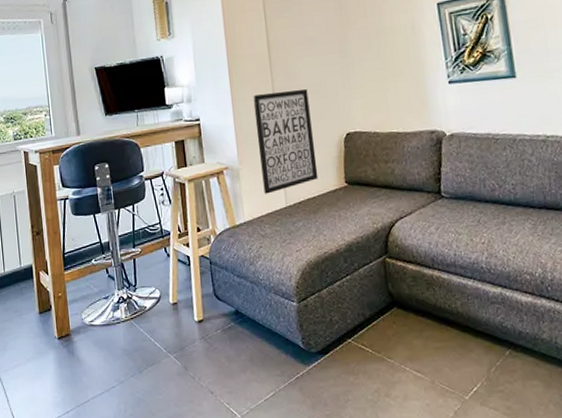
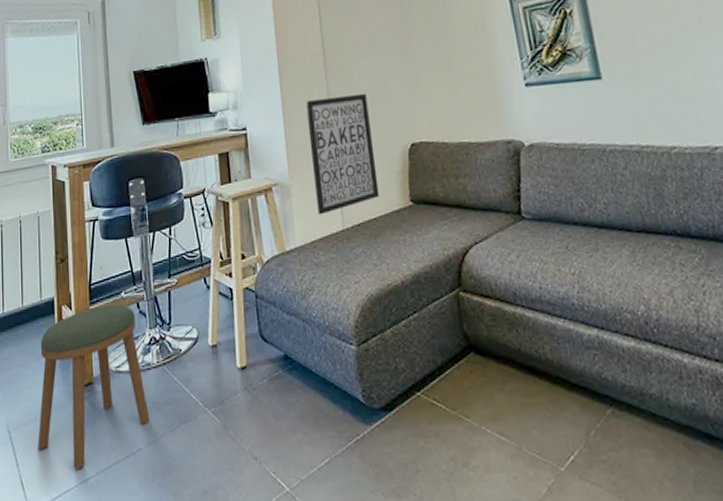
stool: none [22,269,121,403] -> present [38,304,150,469]

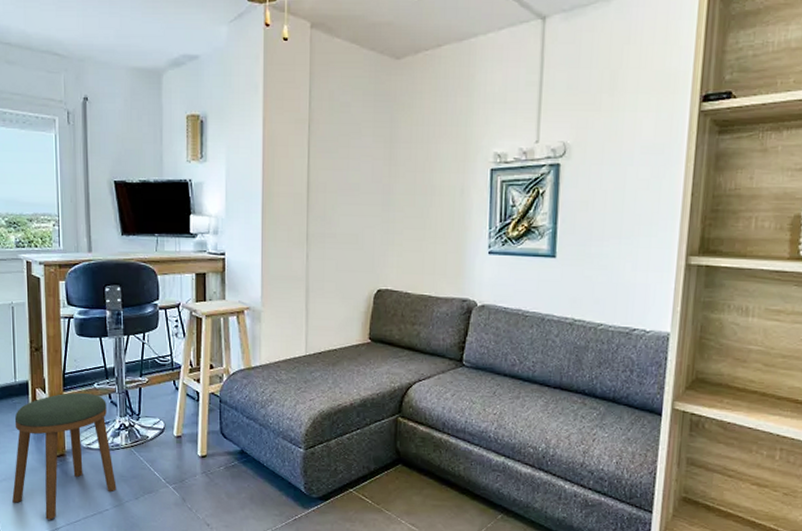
wall art: present [305,94,380,215] -> none [284,237,343,340]

